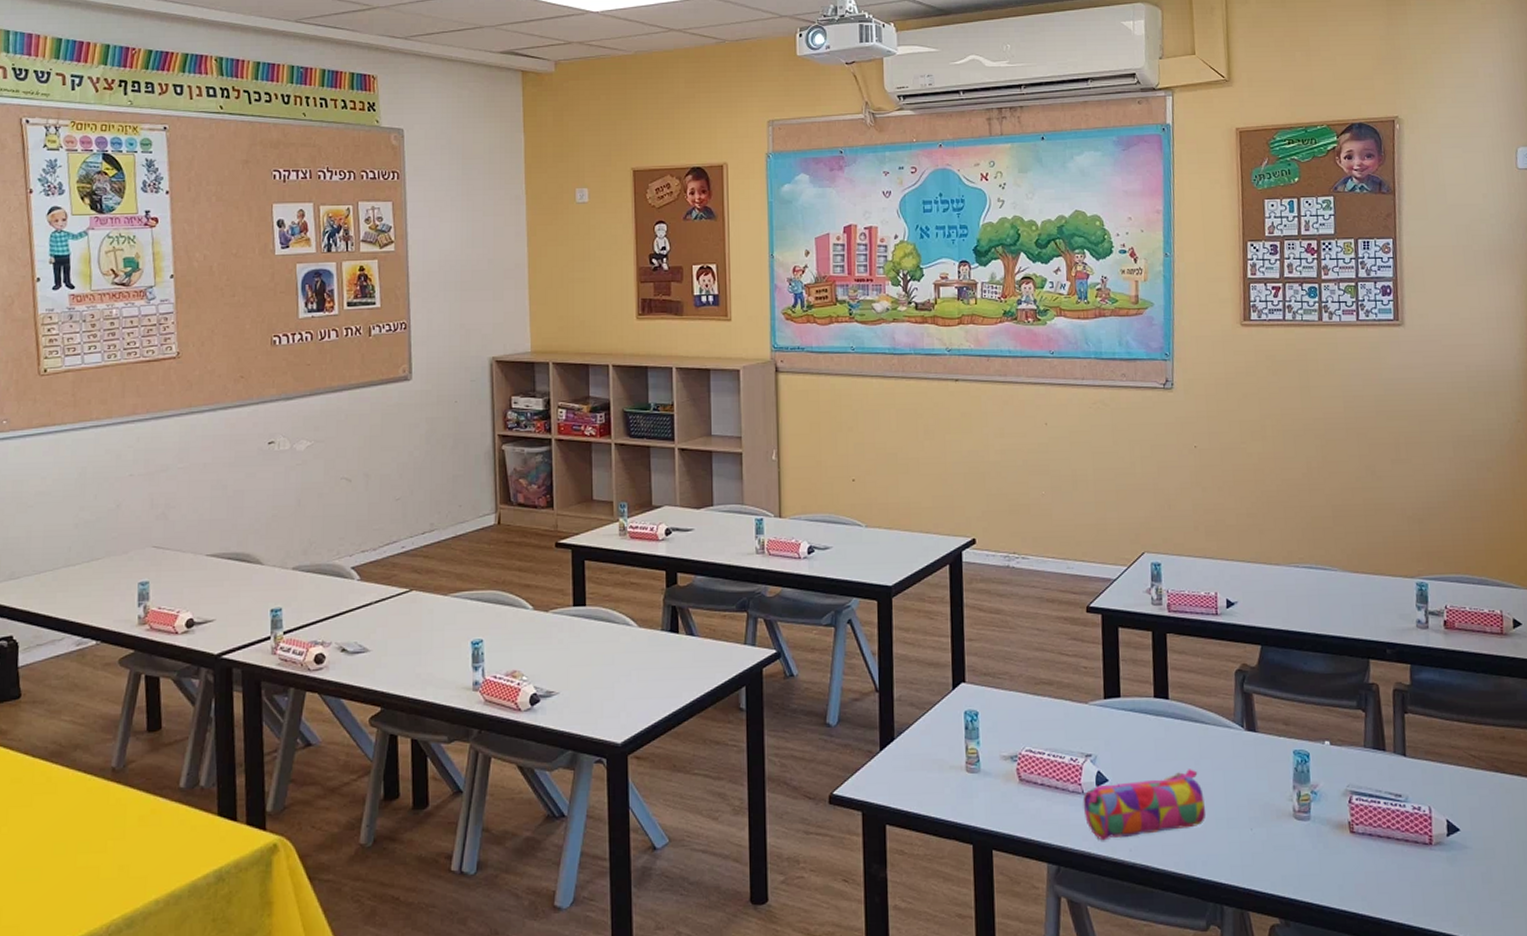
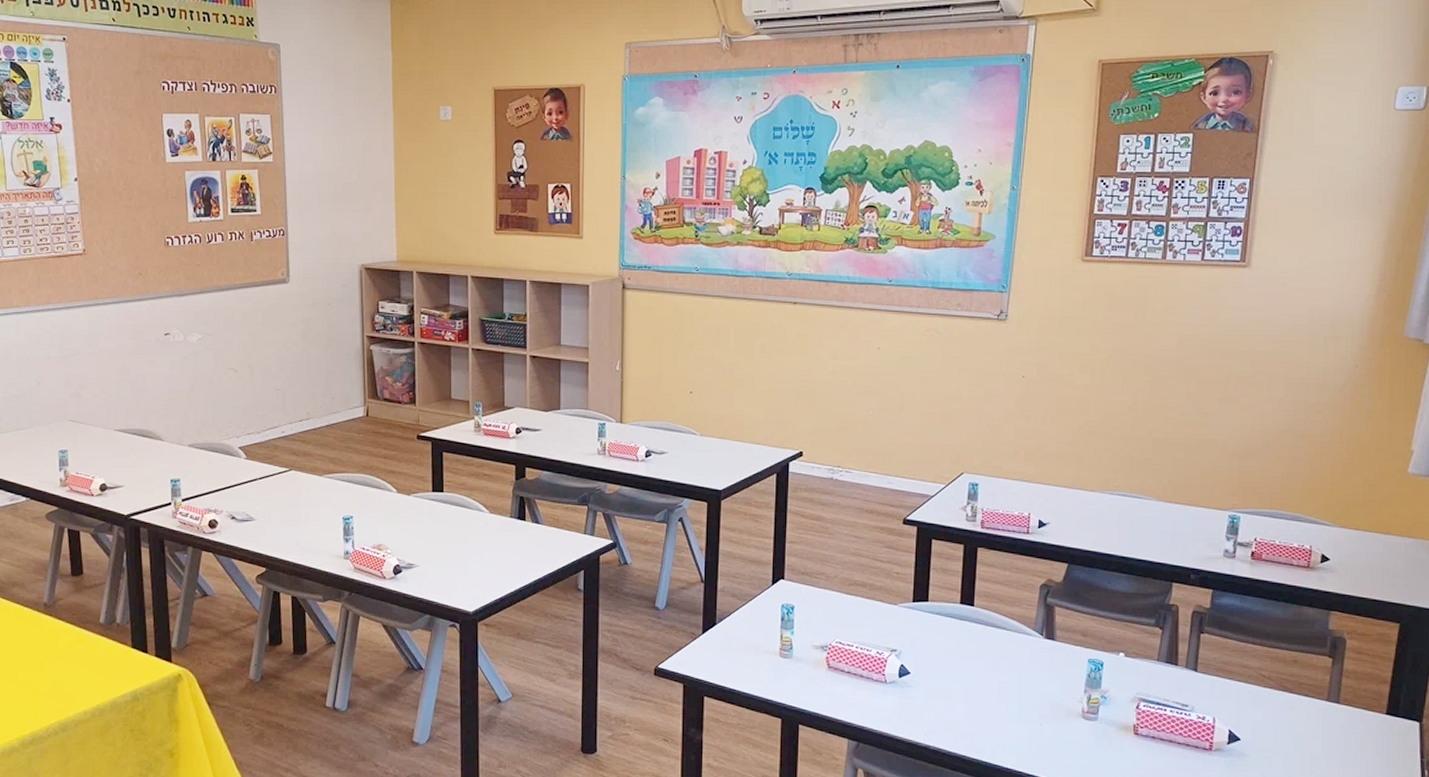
pencil case: present [1083,769,1206,841] -> none [885,668,1000,724]

